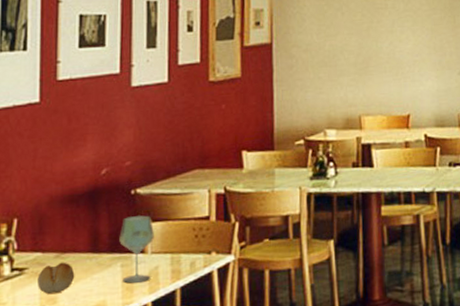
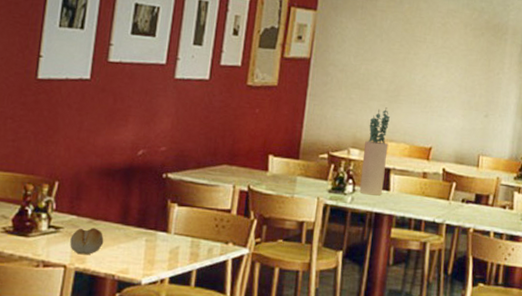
wine glass: present [119,215,154,284] -> none [146,197,179,259]
vase: none [340,81,367,176] -> present [359,107,390,196]

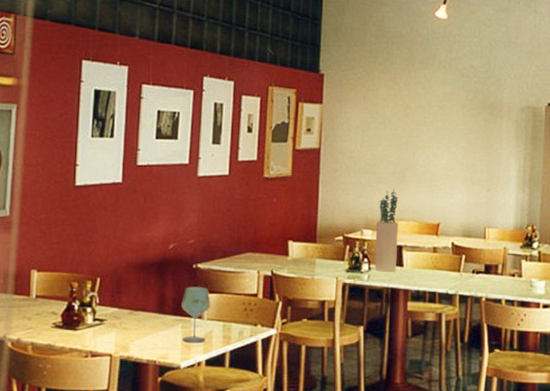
bread roll: present [70,227,104,255] -> none [114,318,144,344]
wine glass: none [146,197,179,259] -> present [181,287,210,343]

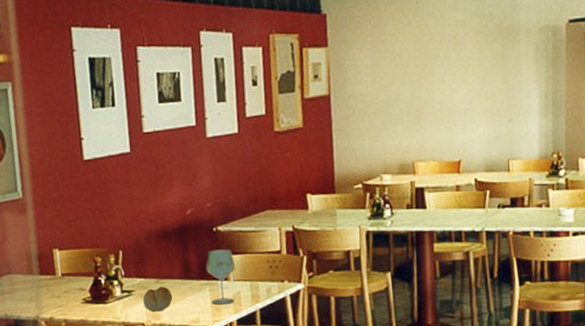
bread roll: none [114,318,144,344] -> present [143,286,173,312]
vase: present [375,189,399,272] -> none [395,129,420,216]

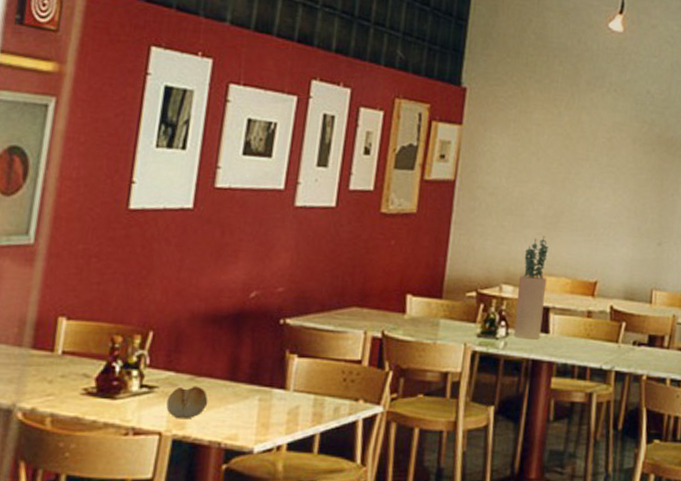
wine glass: present [206,249,235,305] -> none [259,347,300,421]
vase: none [395,129,420,216] -> present [513,236,548,340]

